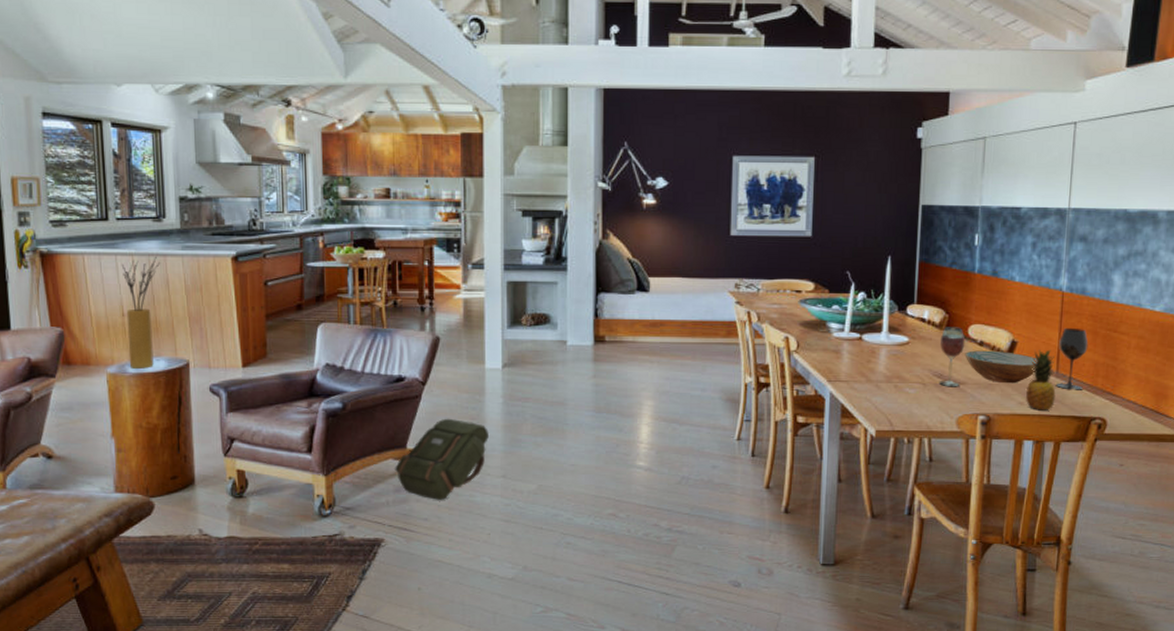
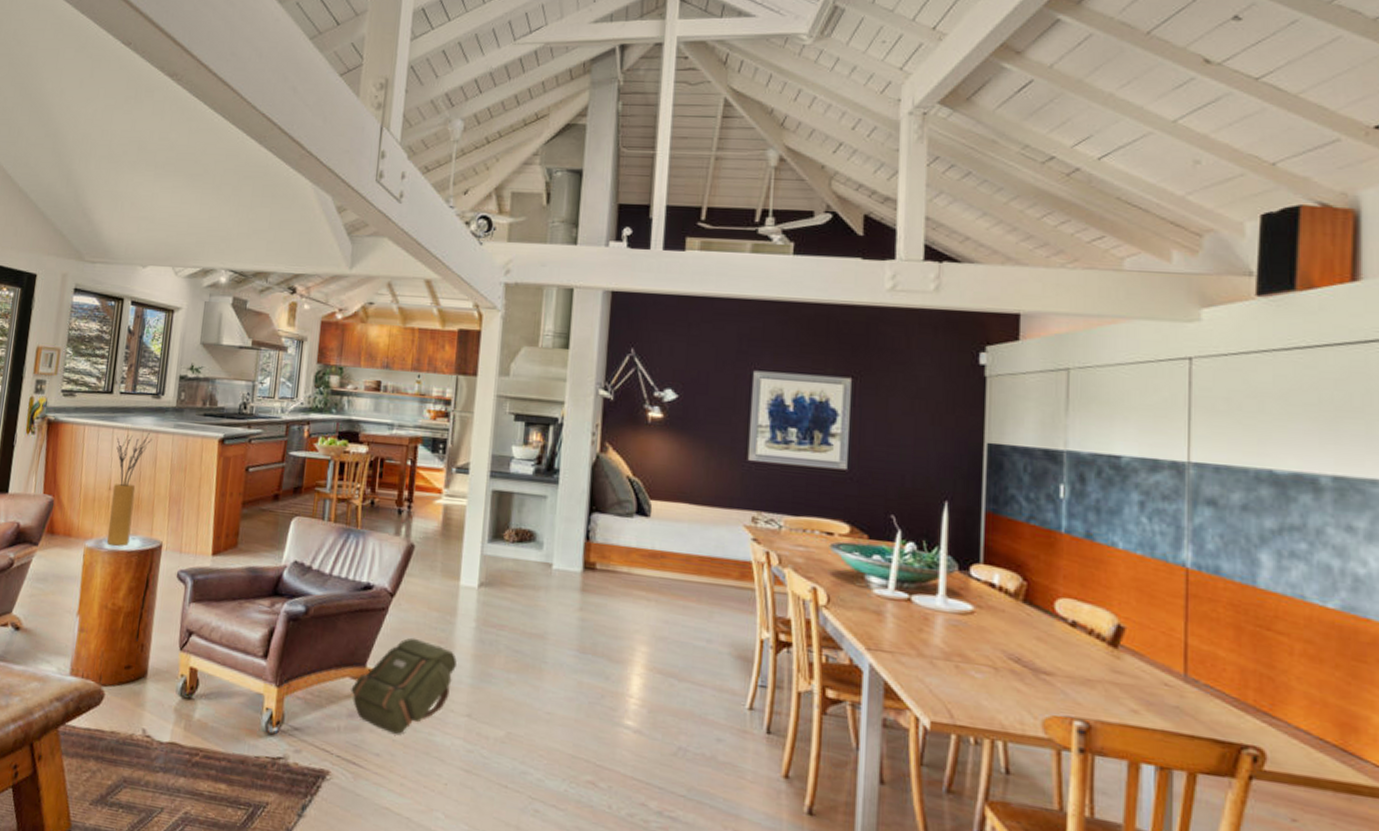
wineglass: present [939,327,966,387] -> none [1015,597,1051,678]
bowl: present [965,350,1038,384] -> none [1051,631,1156,684]
fruit: present [1026,349,1056,411] -> none [1142,640,1185,726]
wineglass: present [1055,327,1089,390] -> none [1183,616,1230,705]

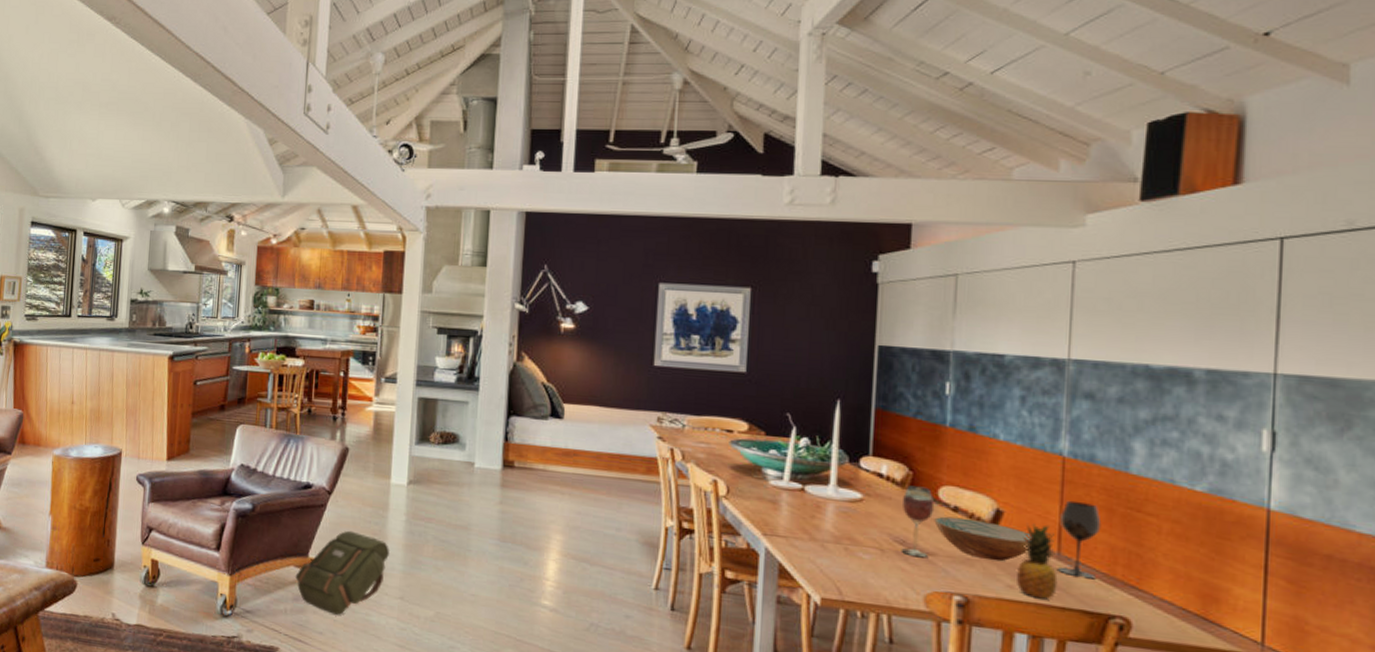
vase: present [106,432,152,547] -> none [72,351,108,454]
wineglass: none [1015,597,1051,678] -> present [901,485,935,558]
bowl: none [1051,631,1156,684] -> present [934,516,1031,562]
fruit: none [1142,640,1185,726] -> present [1017,523,1058,599]
wineglass: none [1183,616,1230,705] -> present [1056,500,1102,580]

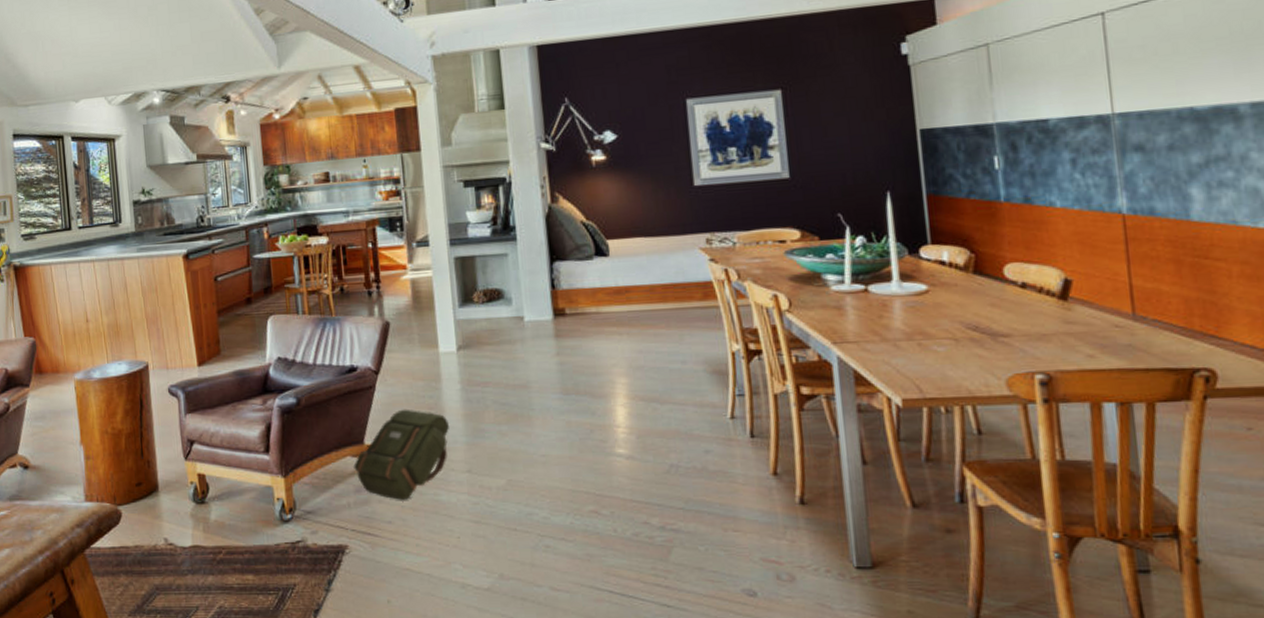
wineglass: present [901,485,935,558] -> none [968,267,1003,342]
bowl: present [934,516,1031,562] -> none [1003,292,1104,333]
fruit: present [1017,523,1058,599] -> none [1095,286,1138,364]
wineglass: present [1056,500,1102,580] -> none [1129,257,1176,336]

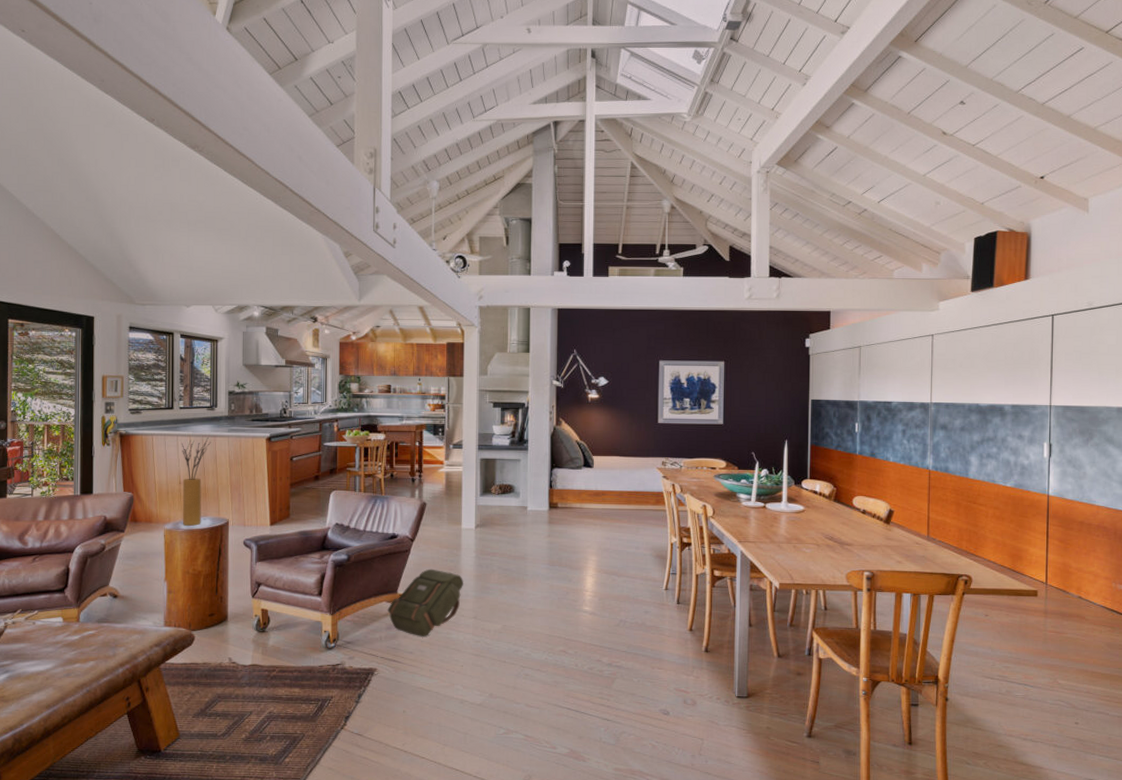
vase: none [84,260,118,375] -> present [181,437,211,527]

